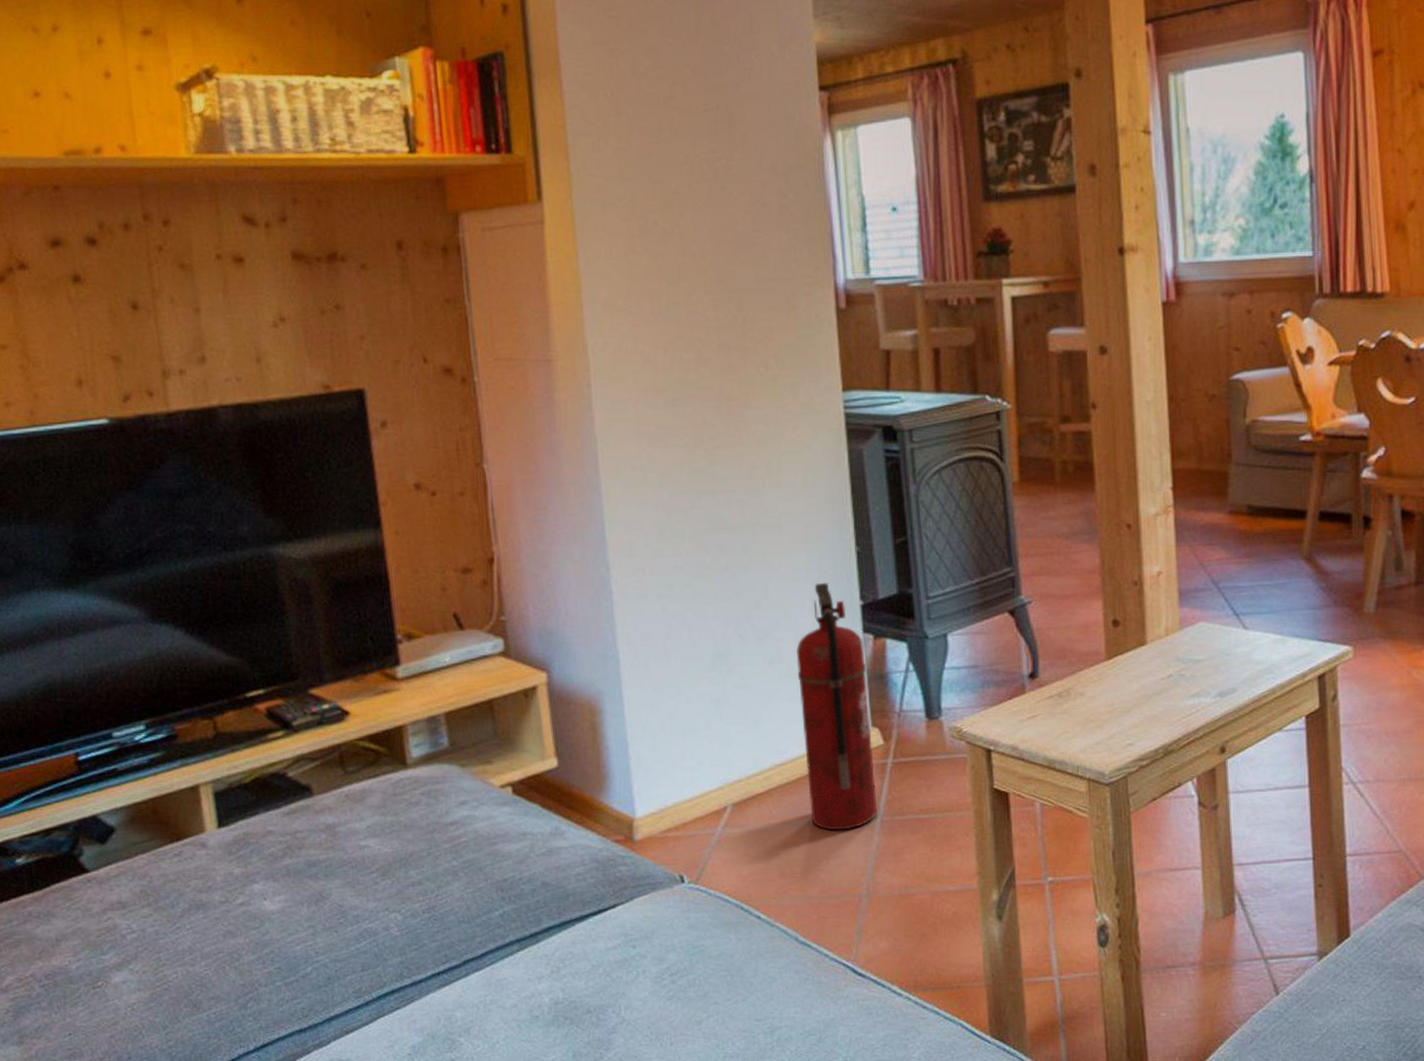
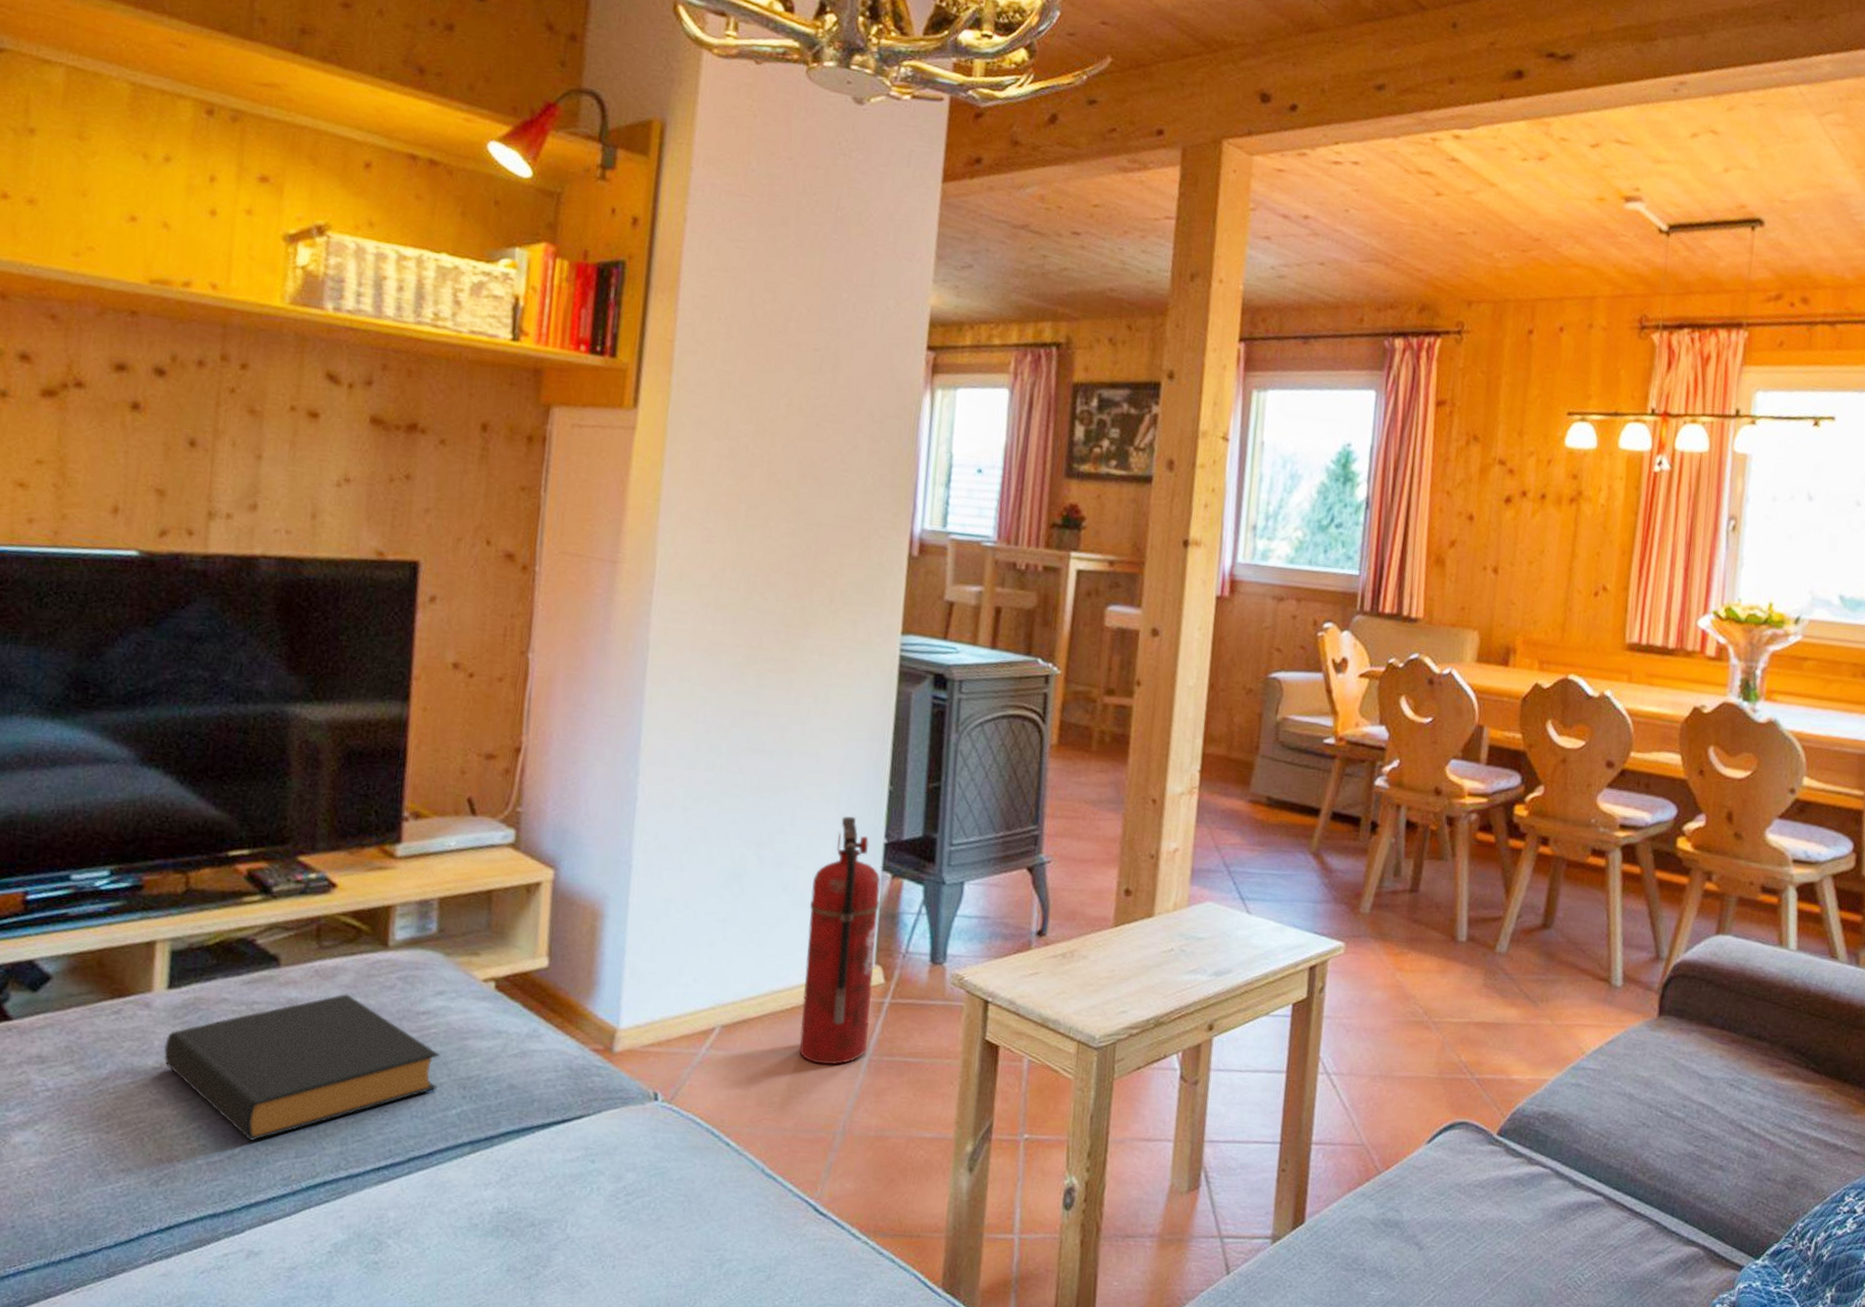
hardback book: none [226,813,477,960] -> present [163,993,440,1142]

